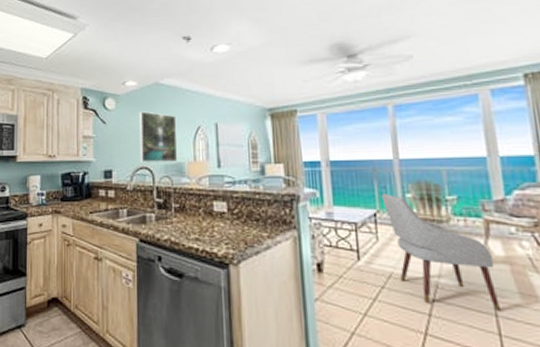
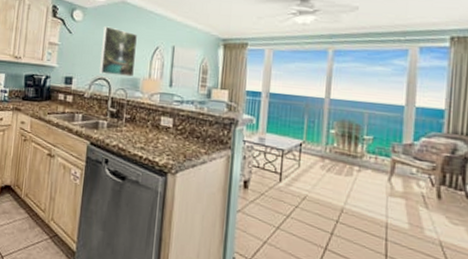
chair: present [381,194,502,312] -> none [309,127,393,238]

